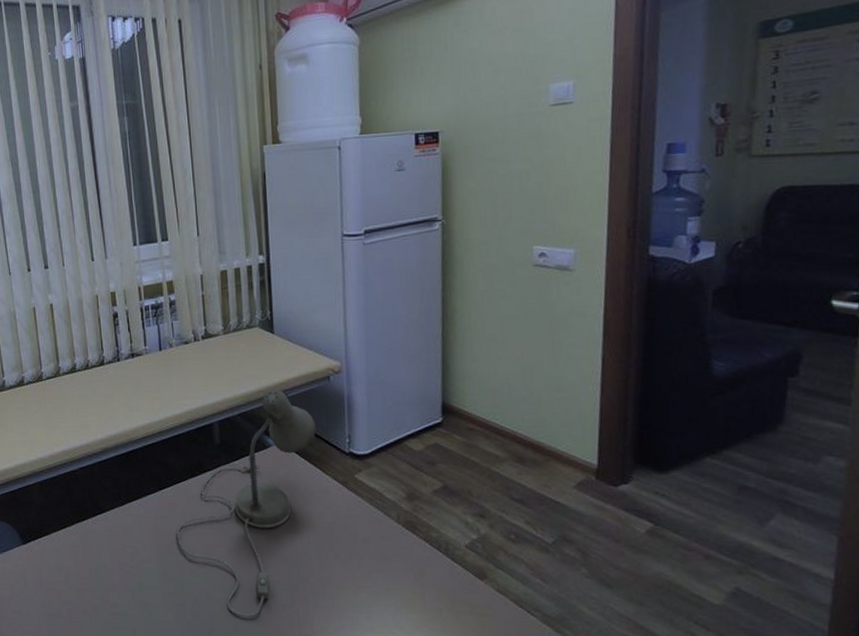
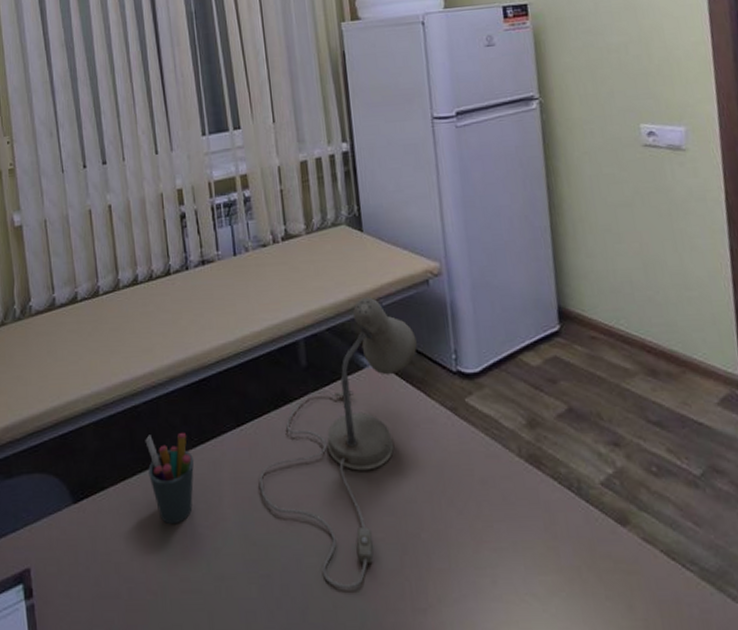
pen holder: none [82,493,123,564] -> present [145,433,195,525]

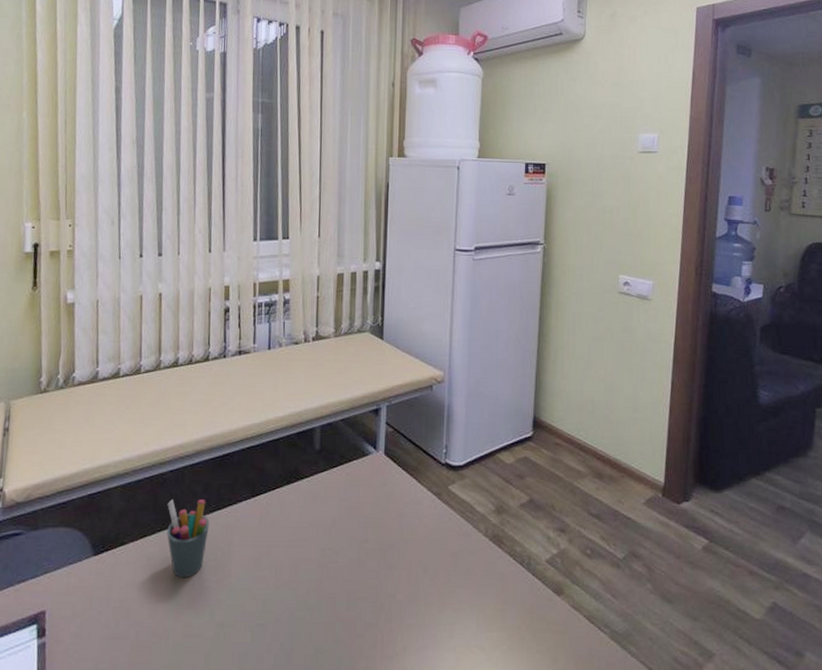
desk lamp: present [258,297,417,589] -> none [264,395,415,638]

